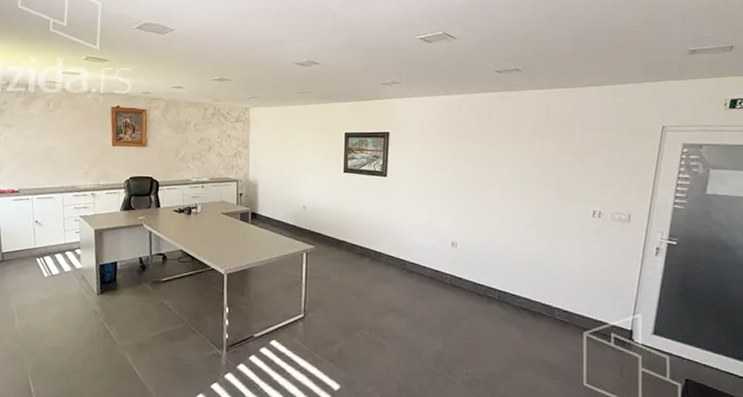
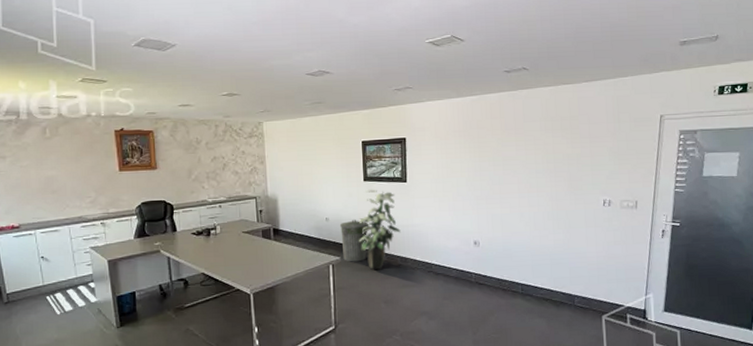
trash can: none [316,210,345,252] -> present [339,220,368,262]
indoor plant: none [335,181,377,262] -> present [358,189,401,270]

